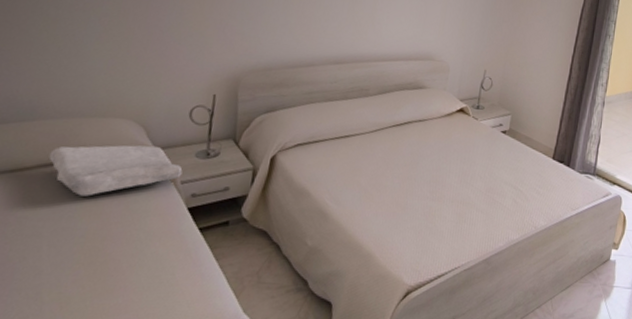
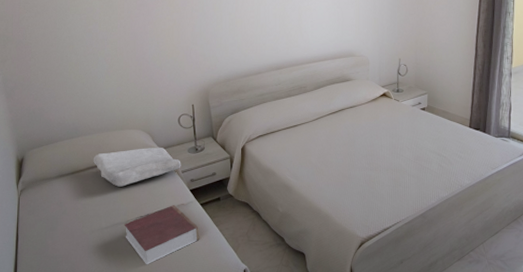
book: none [74,227,191,312] -> present [124,205,200,265]

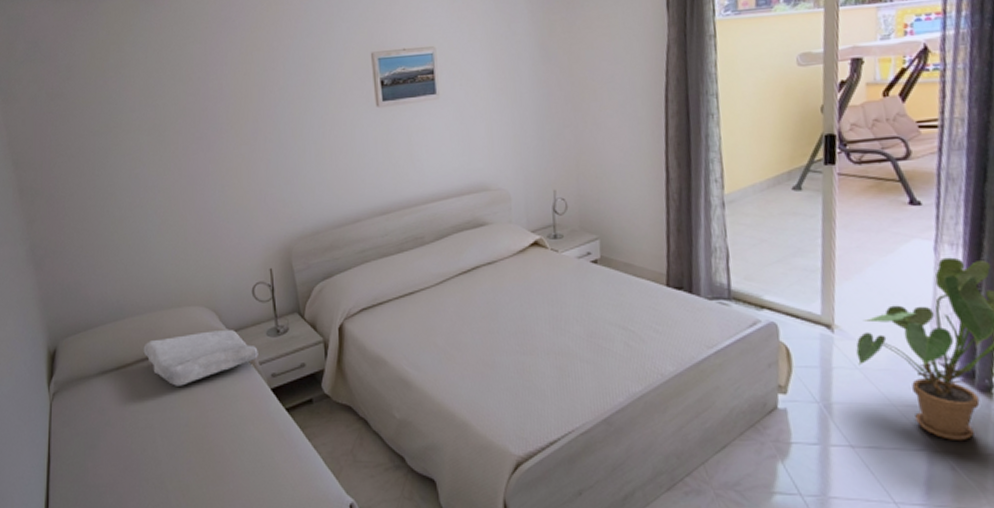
book: present [124,205,200,265] -> none [185,411,287,498]

